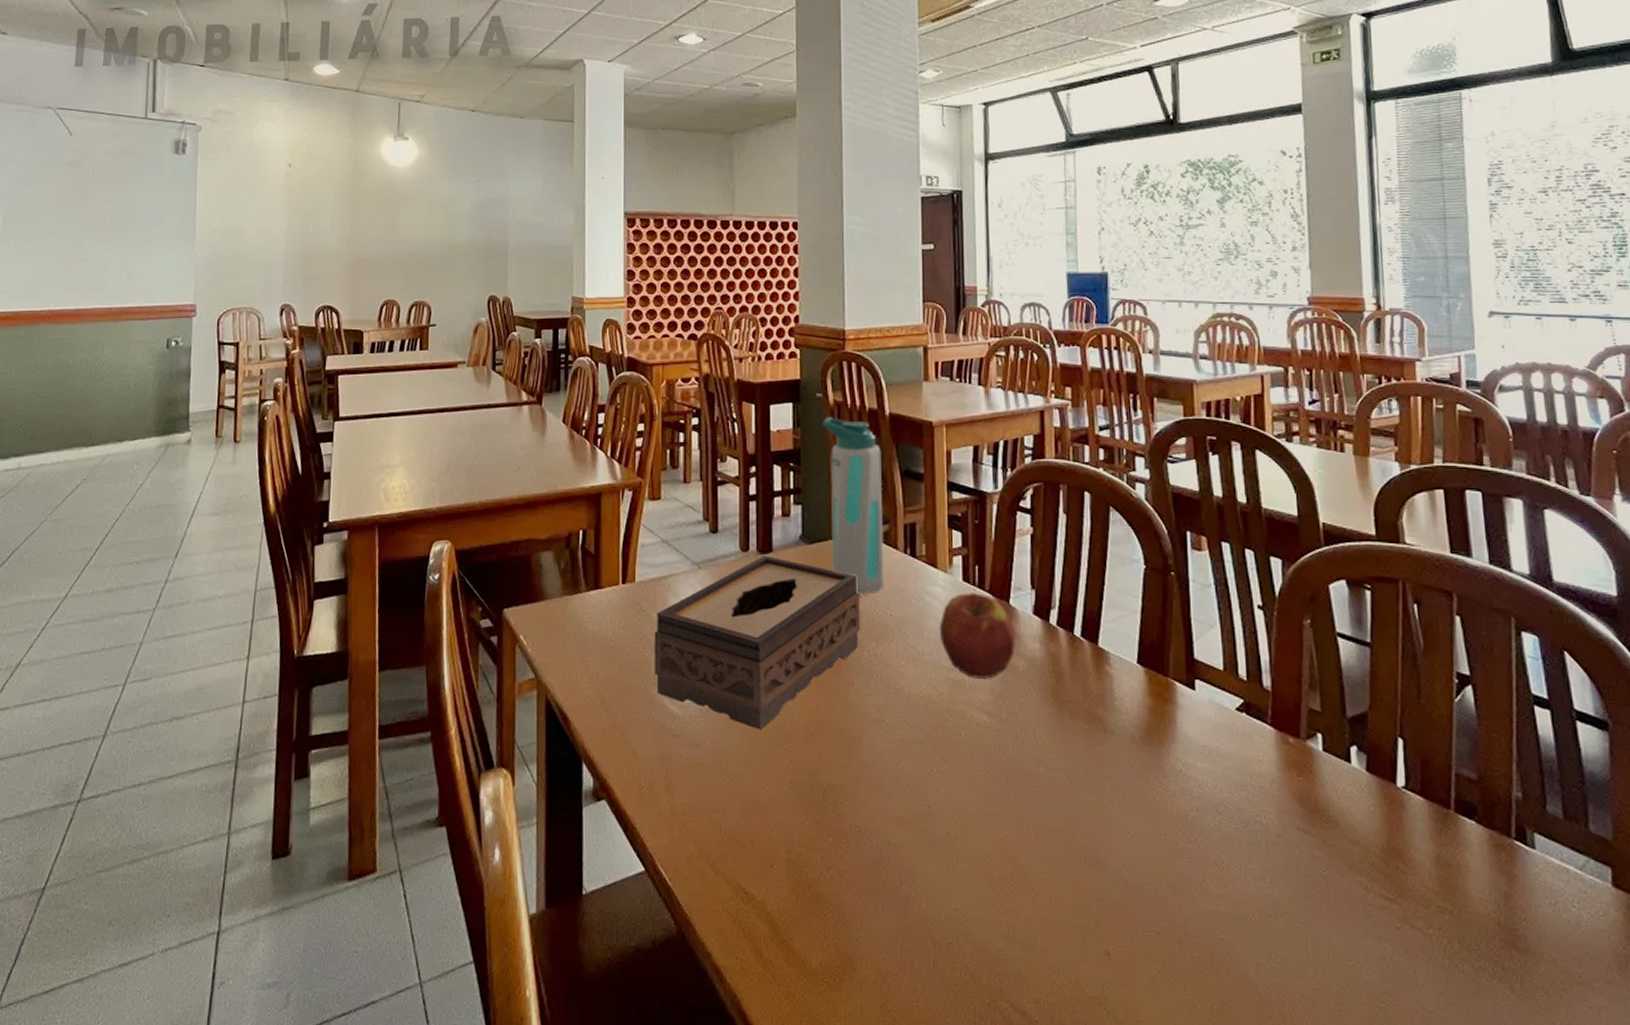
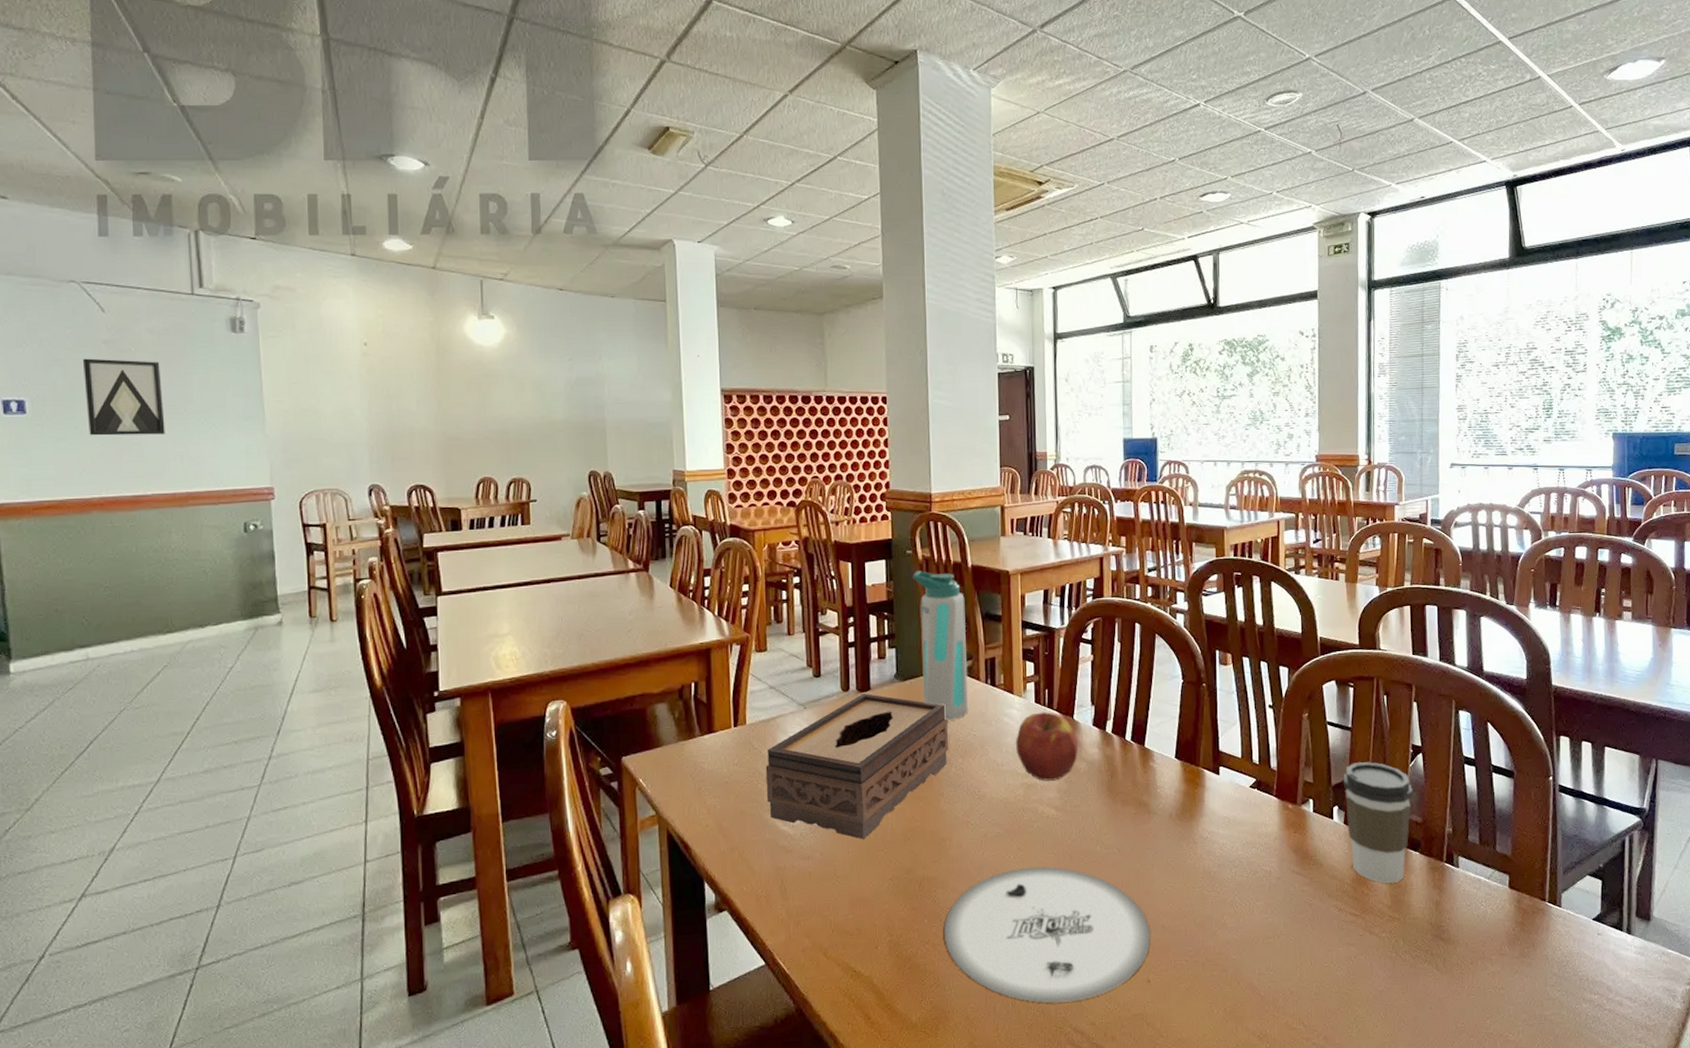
wall art: none [46,178,112,251] -> present [82,358,165,436]
plate: none [852,785,1110,969] -> present [944,867,1151,1003]
coffee cup: none [1362,690,1462,861] -> present [1343,762,1412,884]

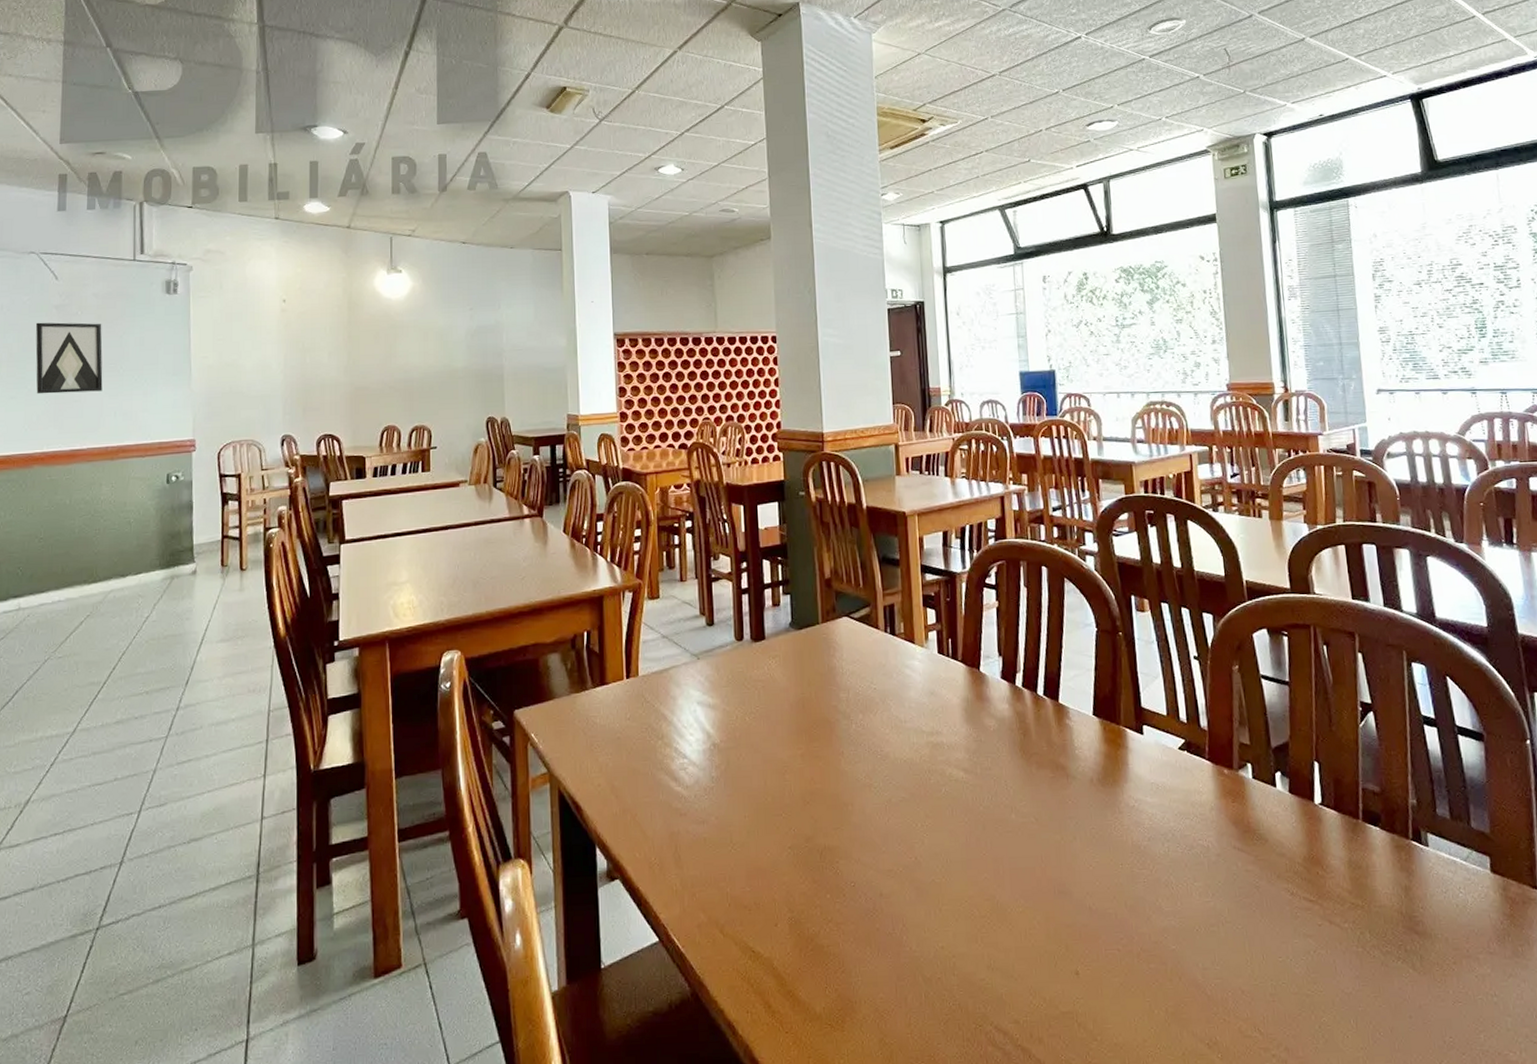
tissue box: present [765,694,948,839] -> none [658,643,847,802]
water bottle: present [912,571,969,721] -> none [806,513,868,673]
plate: present [944,867,1151,1003] -> none [848,837,1077,996]
apple: present [1015,712,1079,781] -> none [918,663,987,740]
coffee cup: present [1343,762,1412,884] -> none [1283,721,1366,864]

